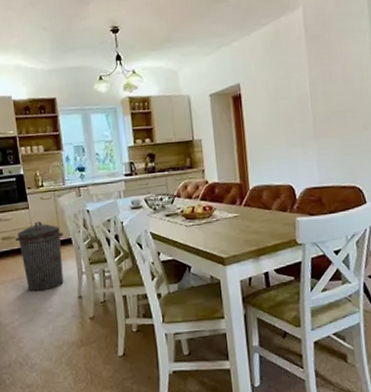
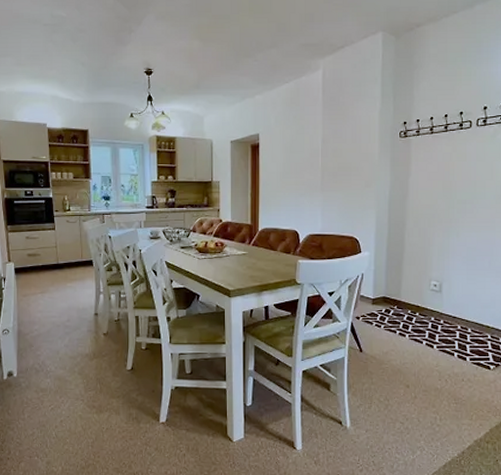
trash can: present [15,221,64,292] -> none [40,242,86,306]

